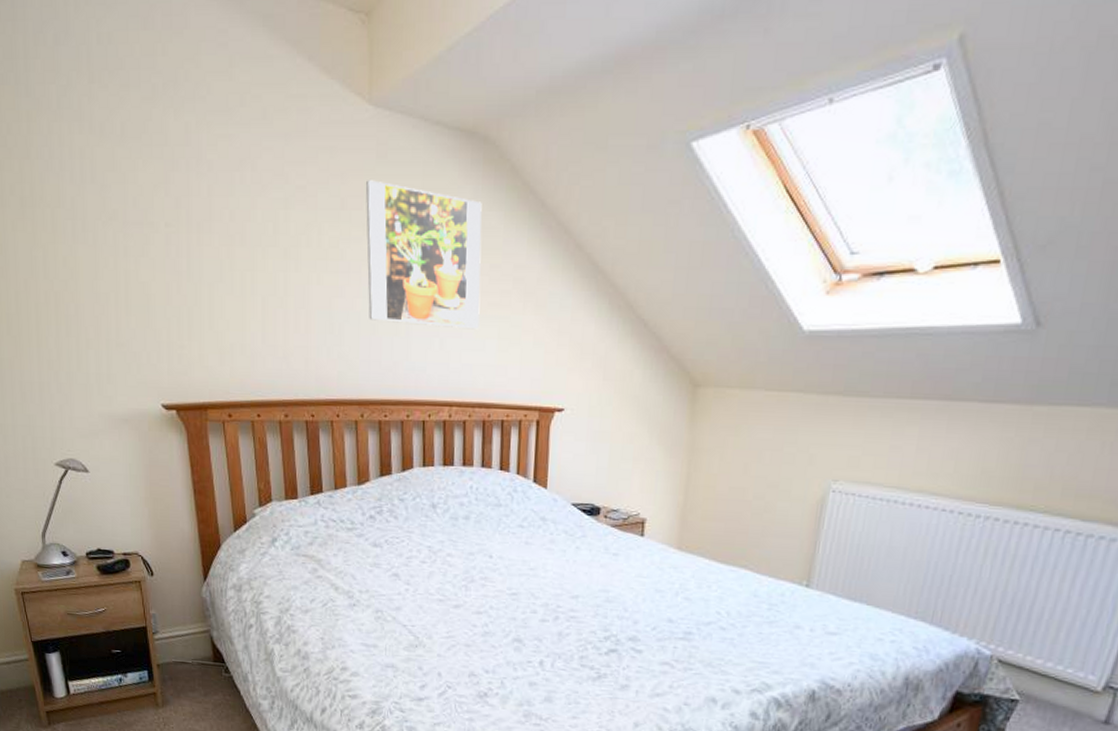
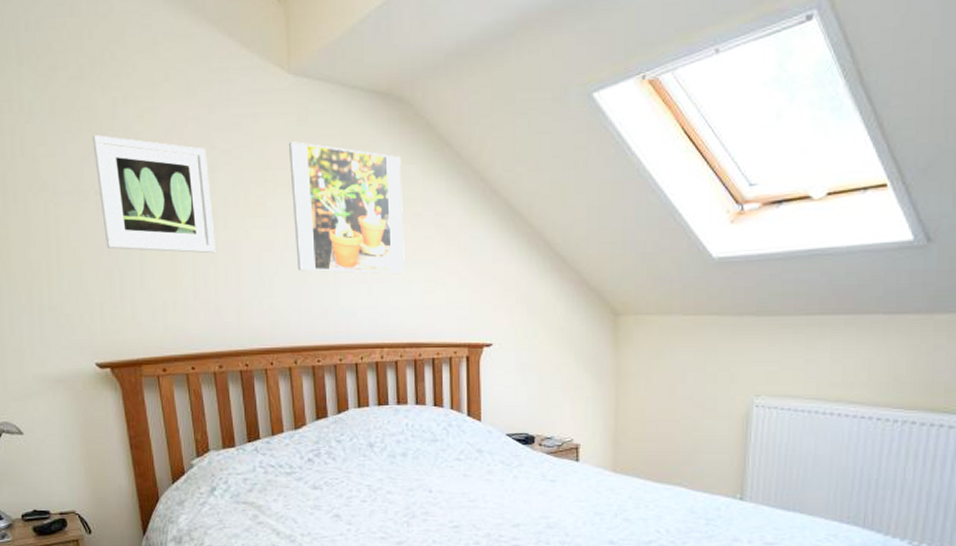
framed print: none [164,162,286,297] -> present [92,135,216,254]

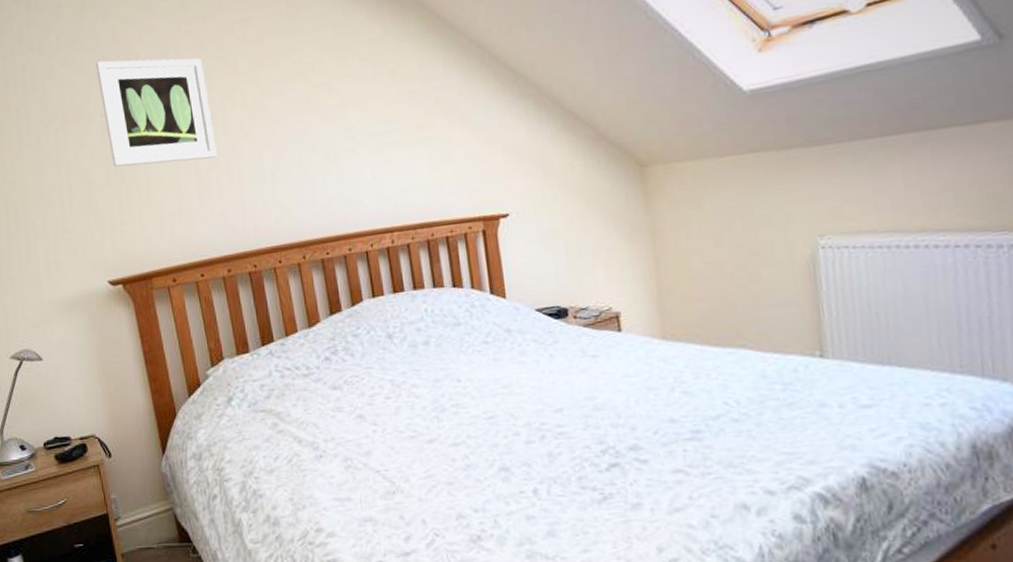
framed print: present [289,141,405,274] -> none [281,36,408,165]

